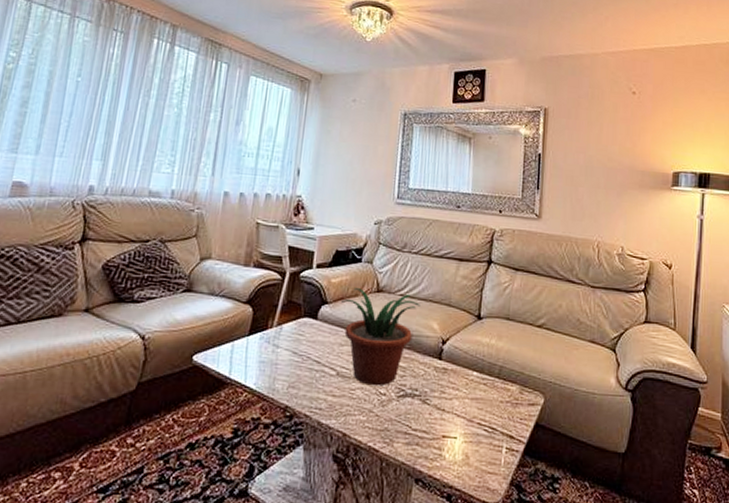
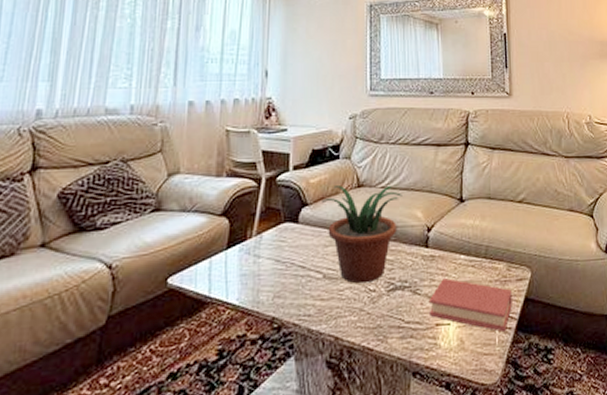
book: none [436,392,523,455] -> present [428,278,512,333]

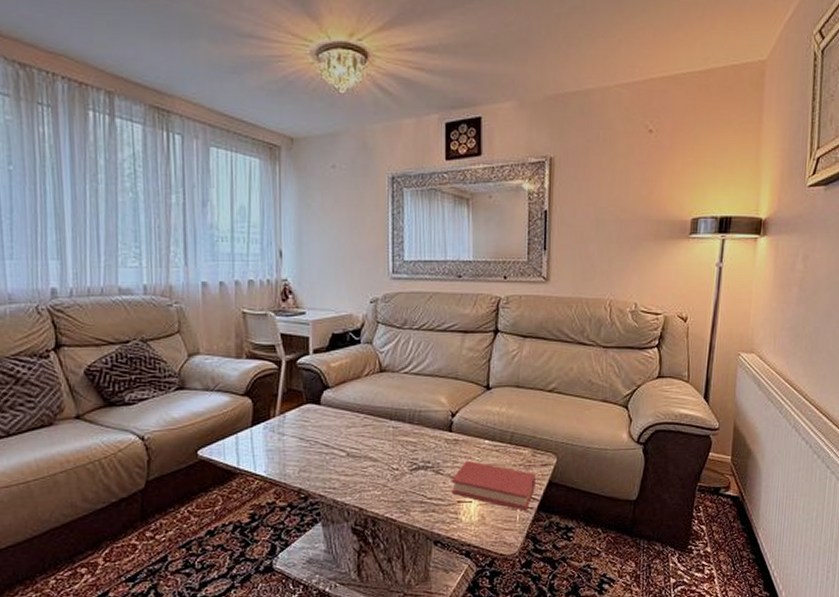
potted plant: present [322,185,402,284] -> none [344,370,426,463]

